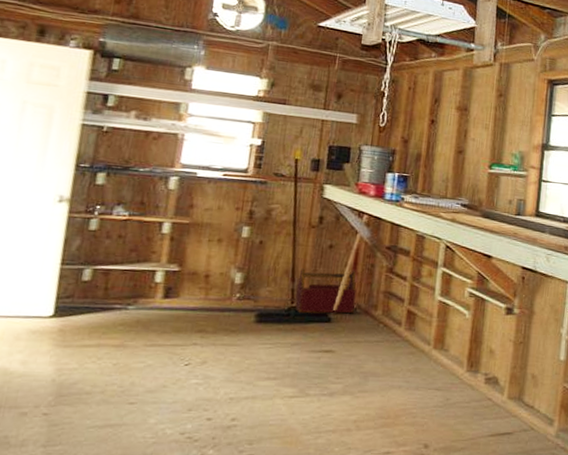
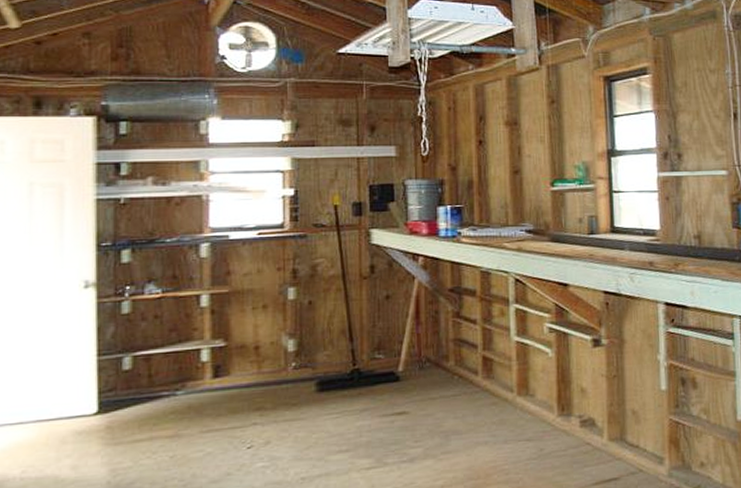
toolbox: present [294,268,356,314] -> none [356,319,423,376]

